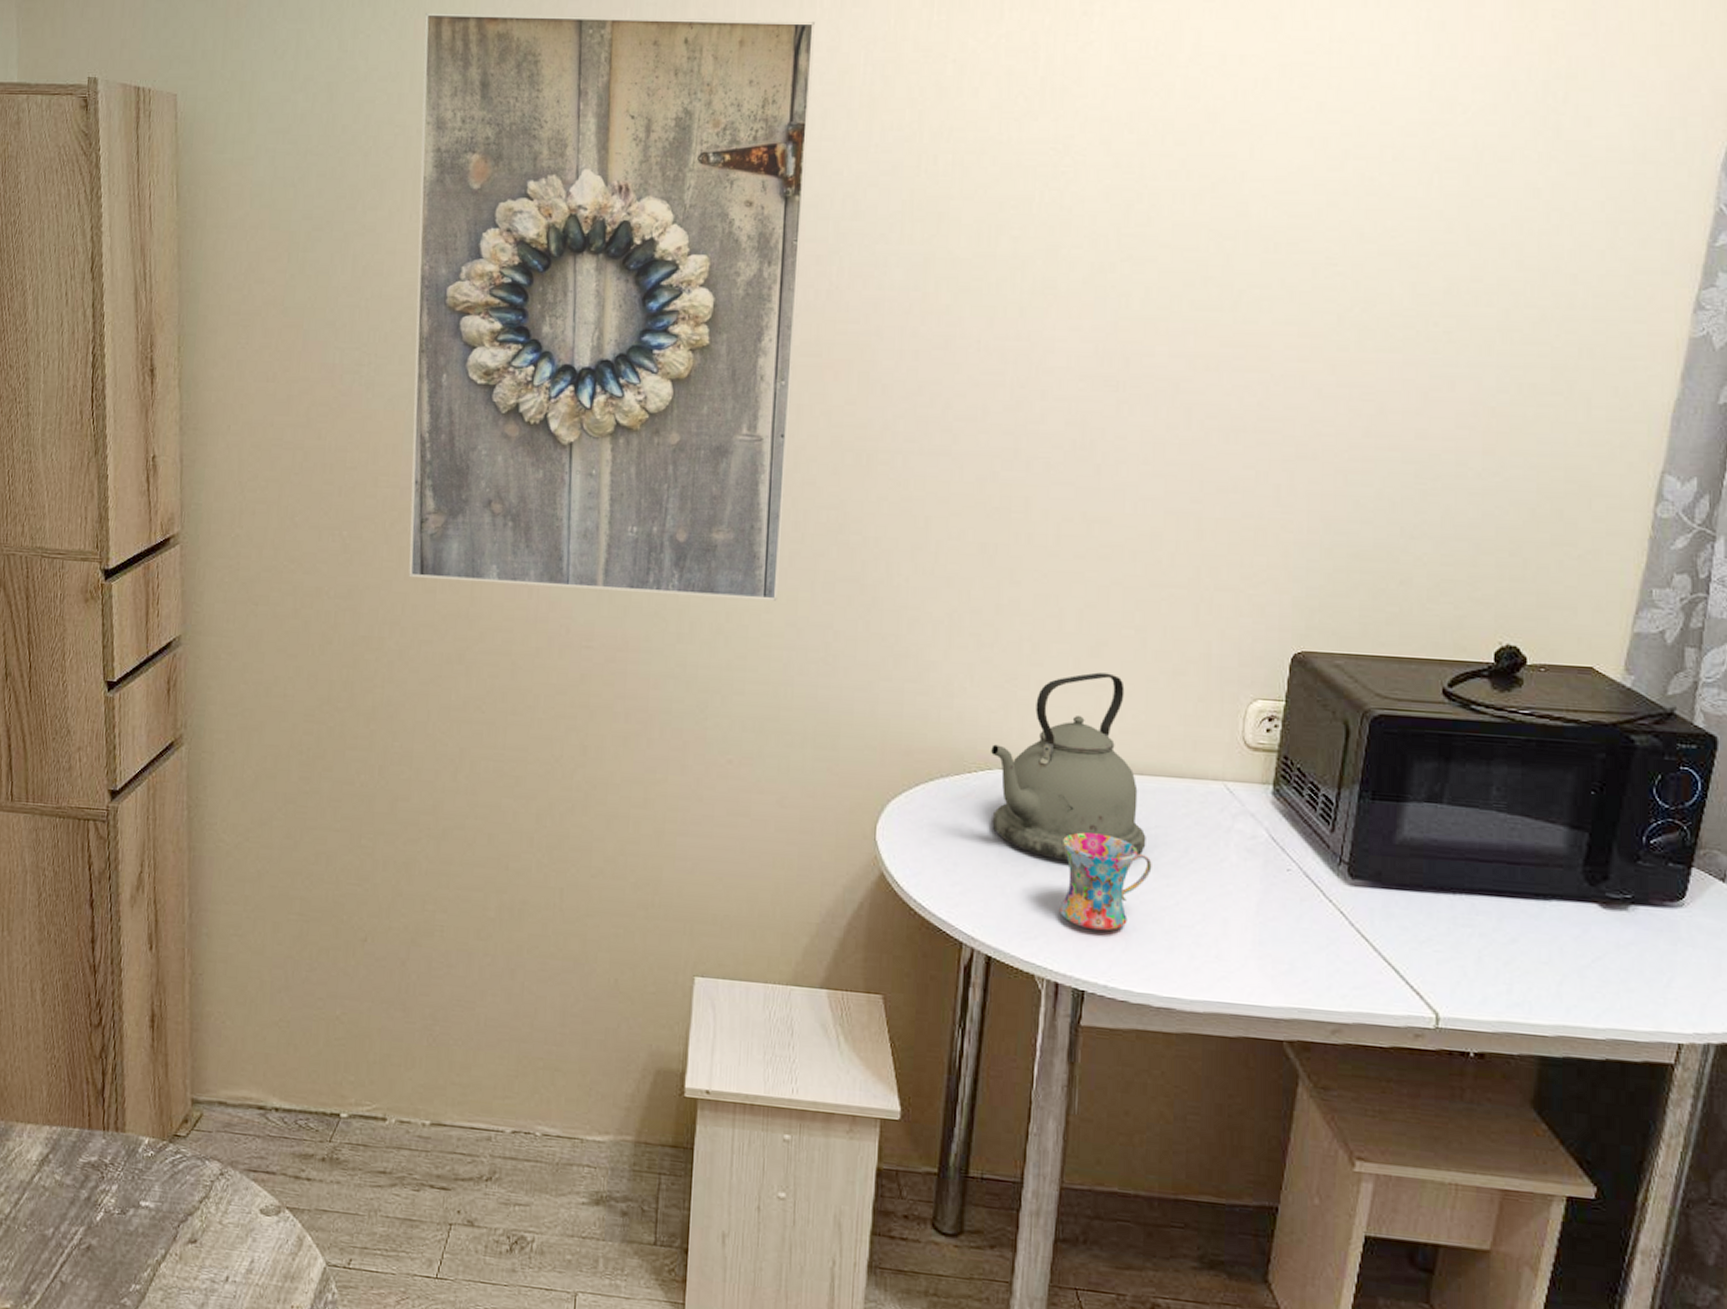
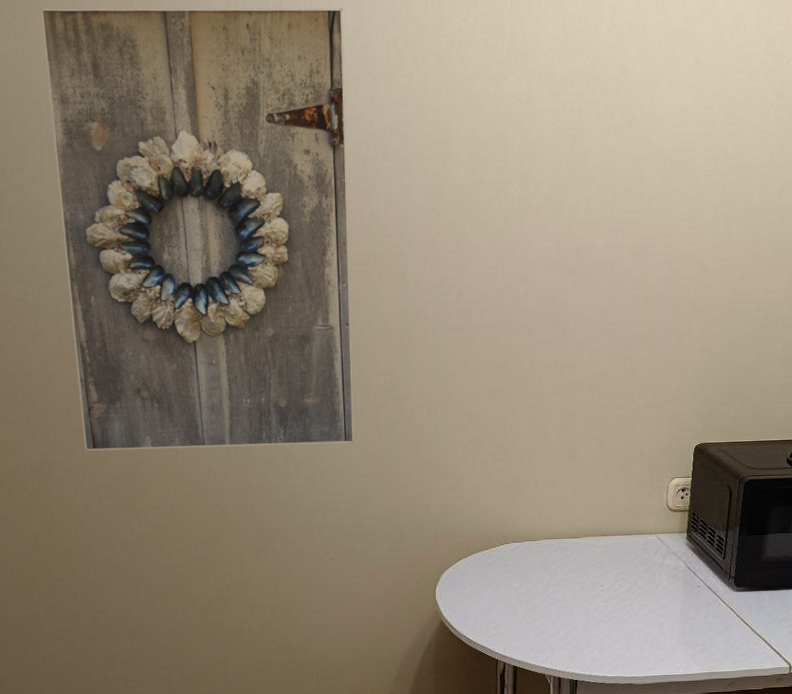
kettle: present [991,672,1146,861] -> none [507,470,610,598]
mug: present [1059,832,1152,931] -> none [558,577,615,641]

